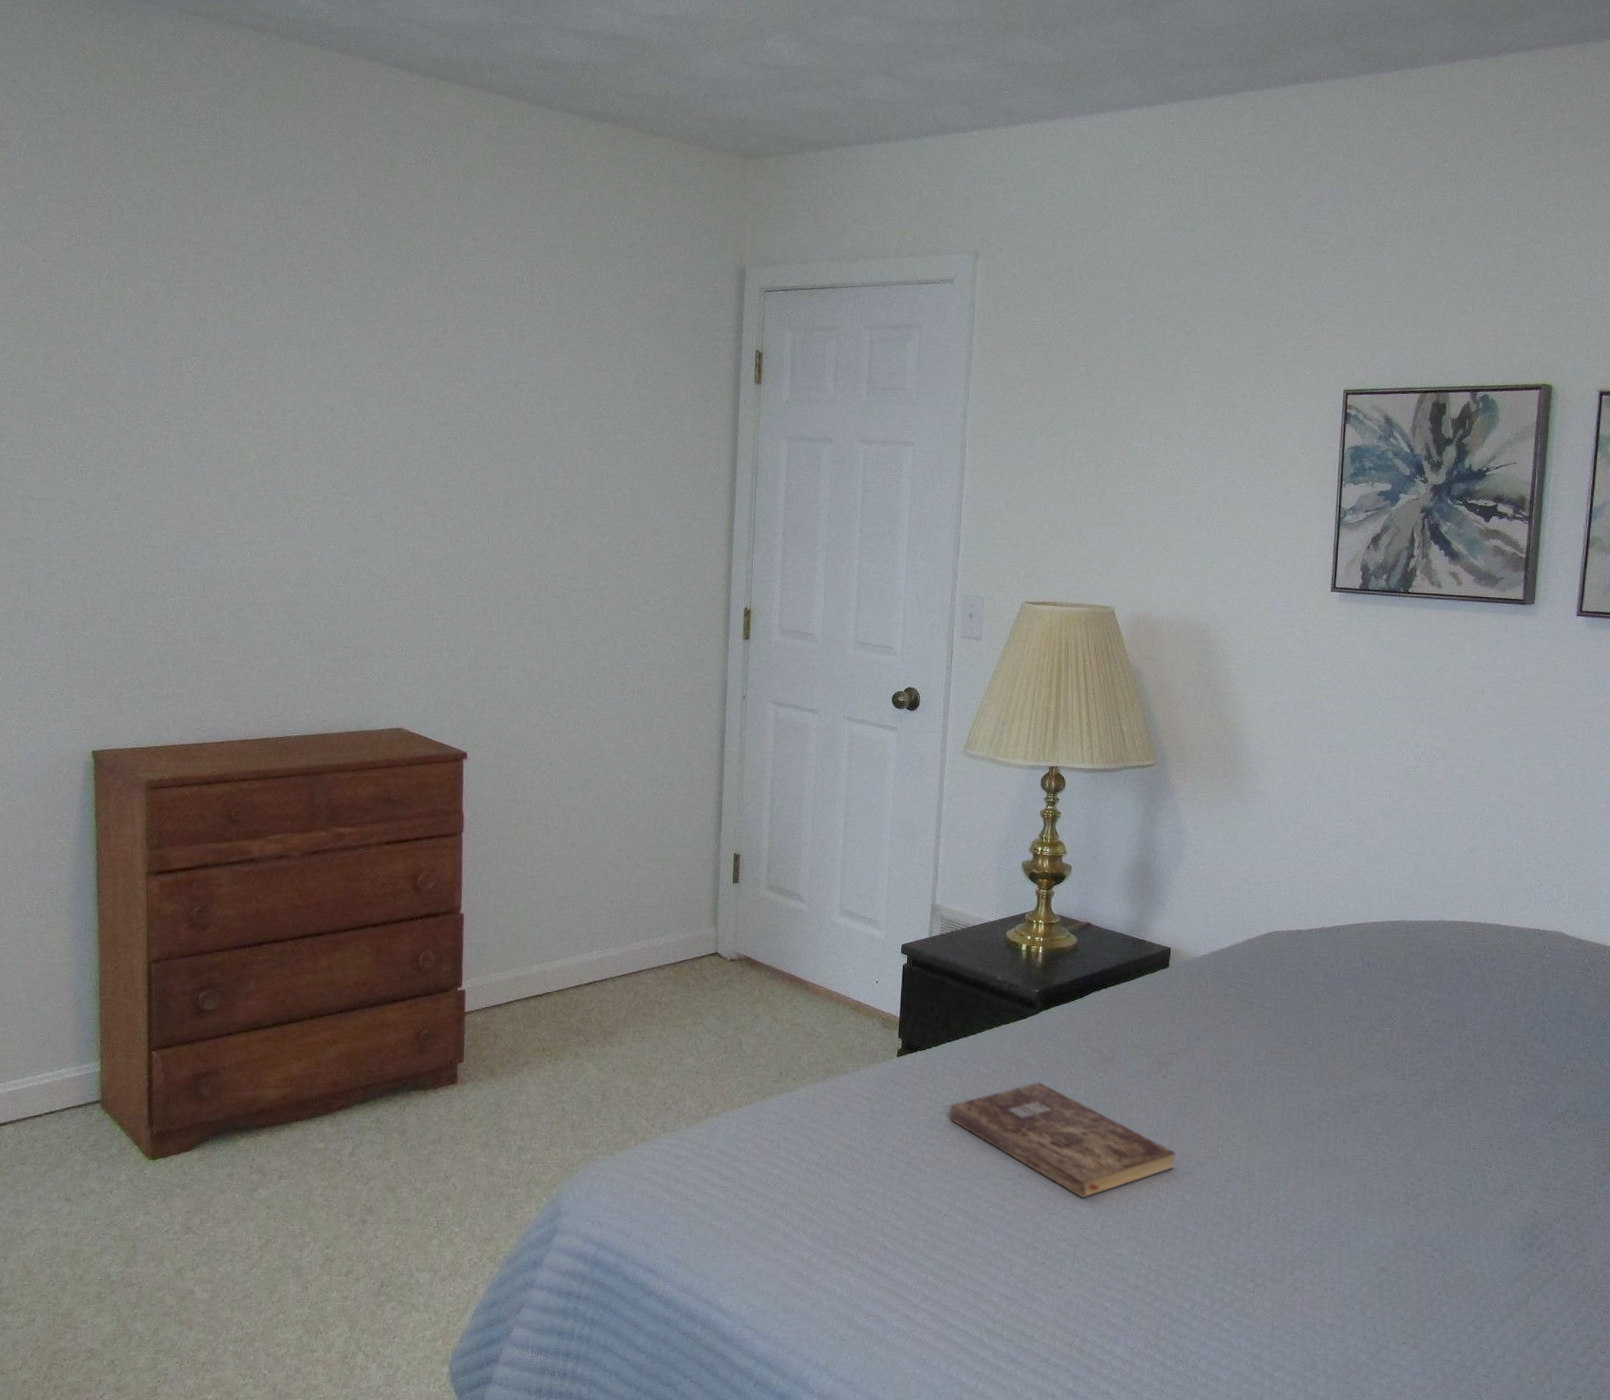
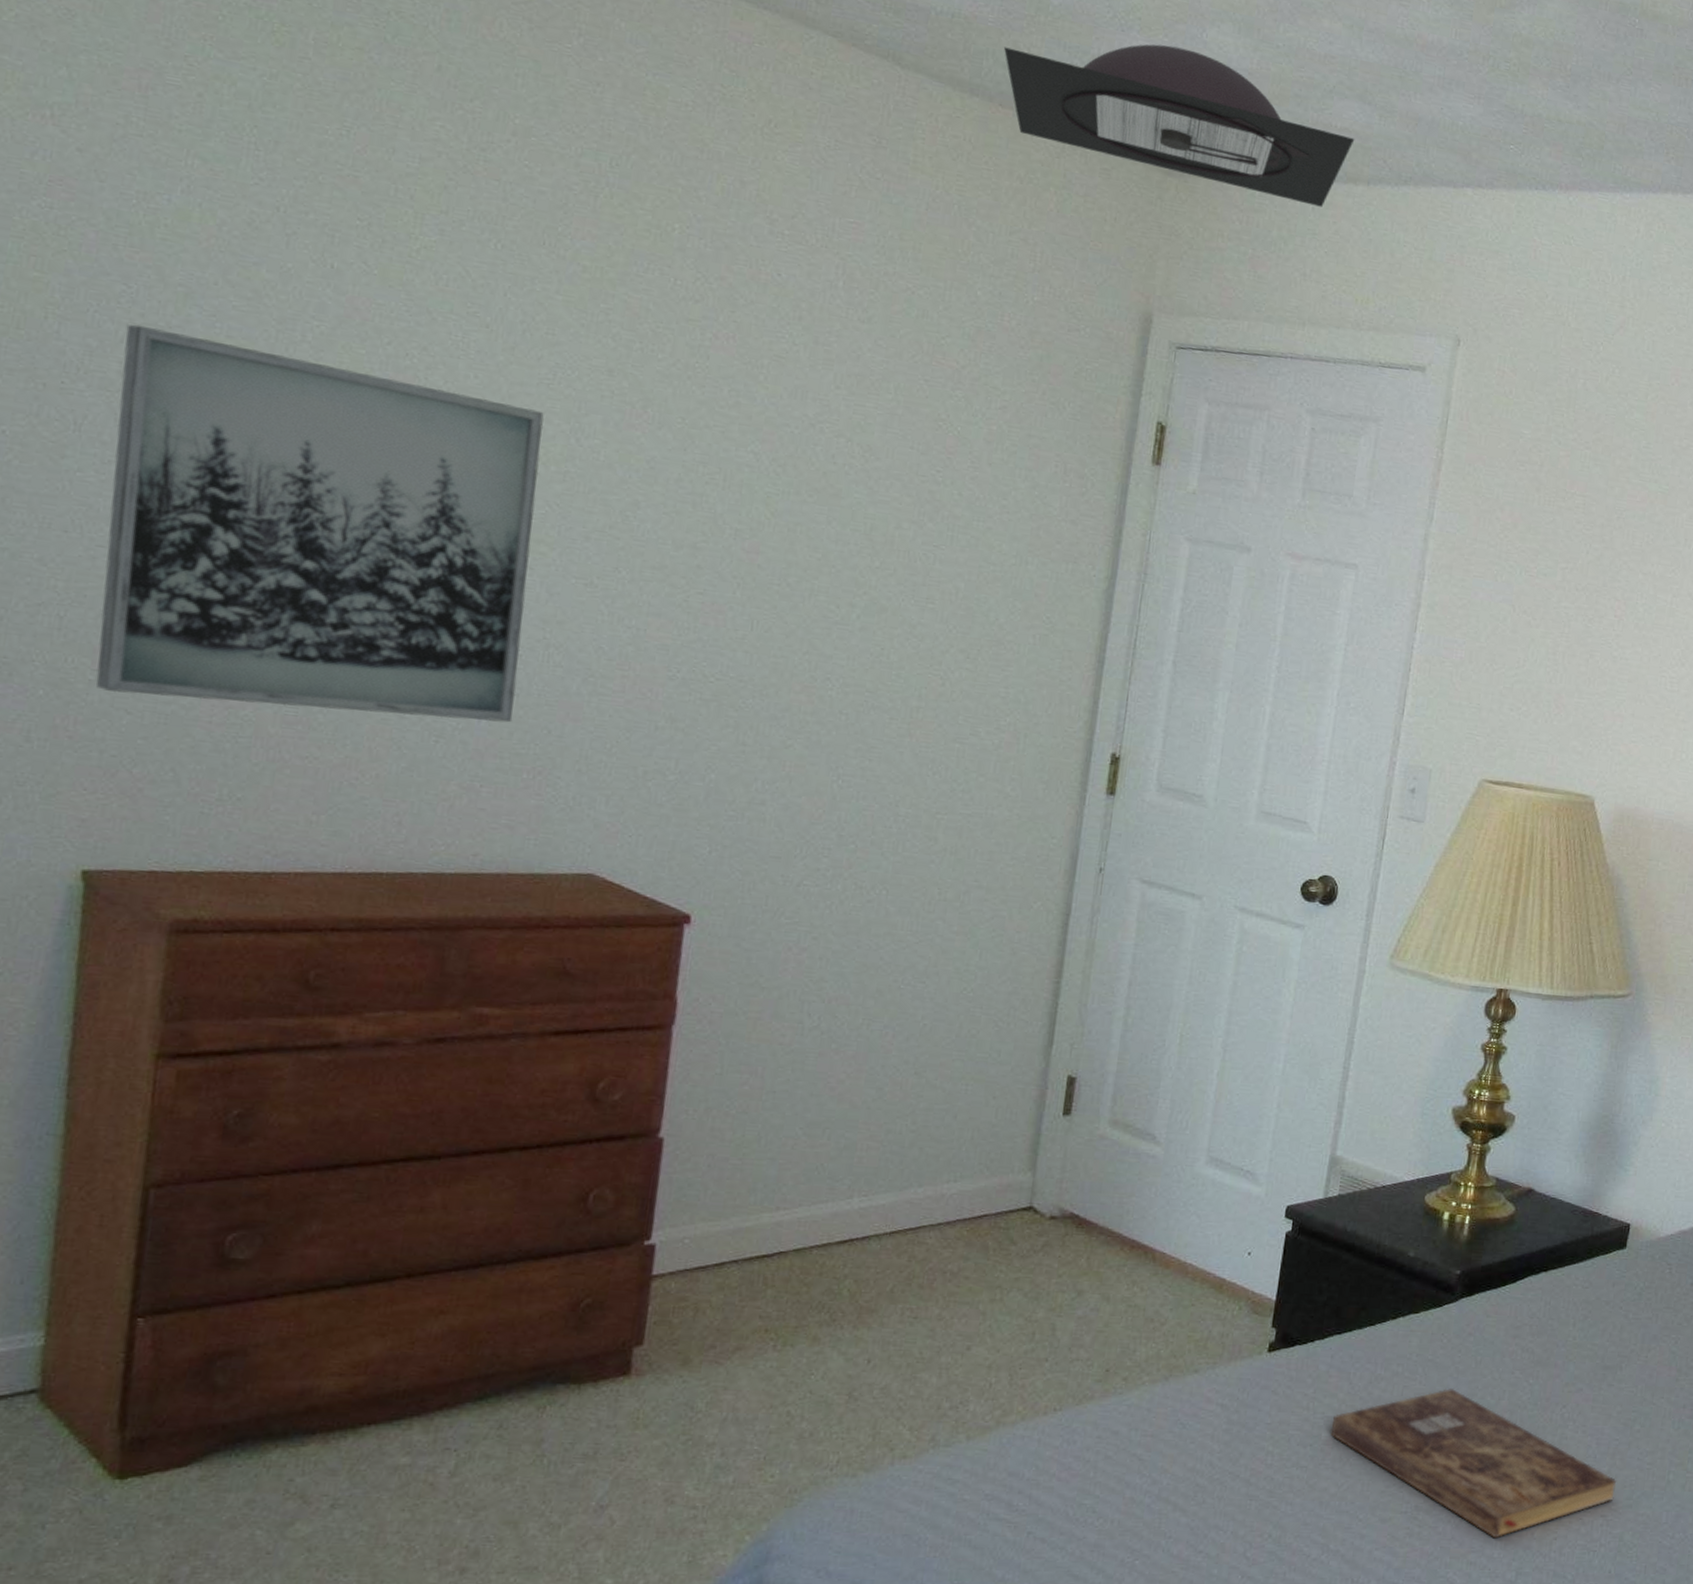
wall art: none [82,375,341,629] -> present [96,324,544,723]
ceiling light: none [621,58,884,165] -> present [1003,44,1355,207]

